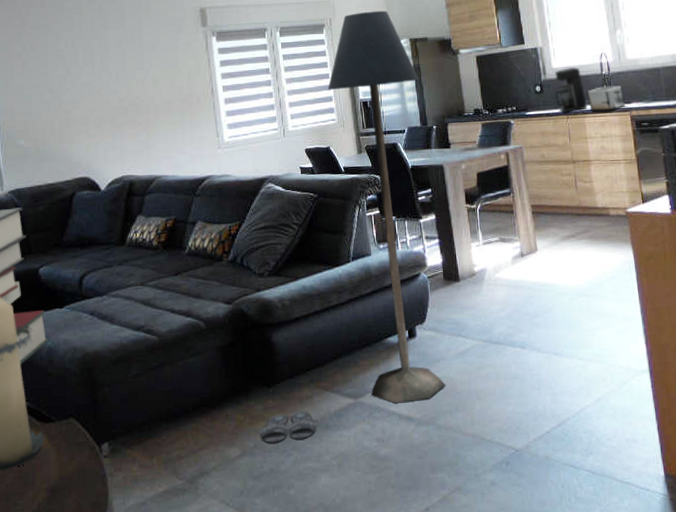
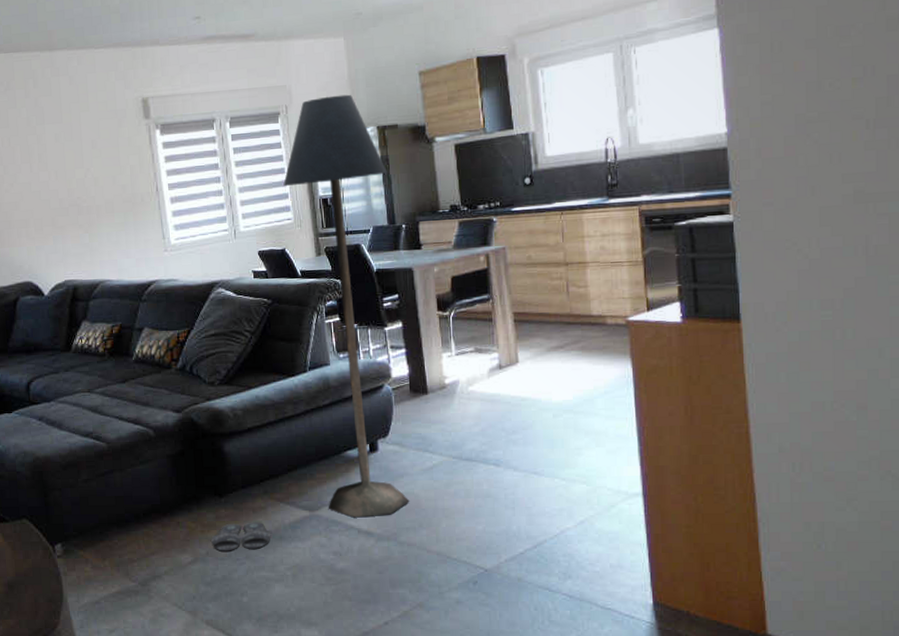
coffee maker: present [554,66,588,113] -> none [547,154,587,209]
toaster: present [587,85,626,112] -> none [587,175,634,207]

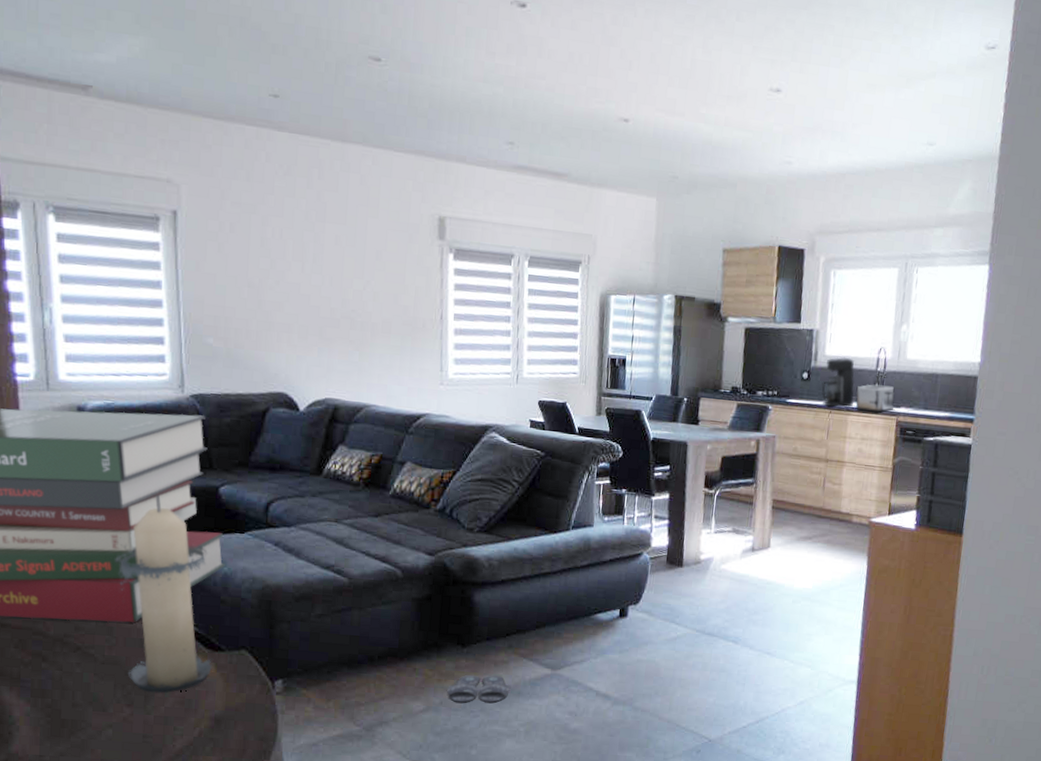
floor lamp: present [283,94,410,518] -> none [570,254,678,681]
coffee maker: none [547,154,587,209] -> present [821,357,855,408]
toaster: none [587,175,634,207] -> present [855,384,895,413]

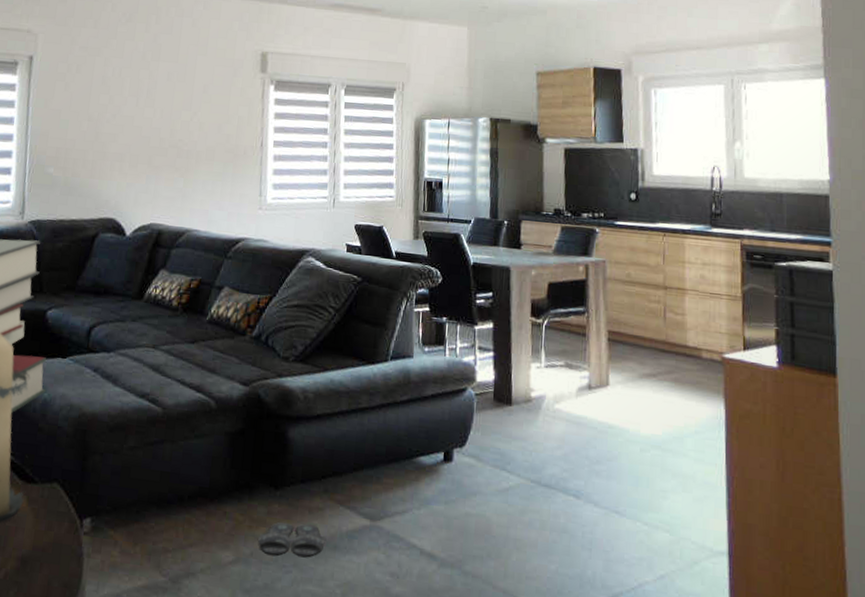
coffee maker: present [821,357,855,408] -> none [652,176,691,230]
toaster: present [855,384,895,413] -> none [691,205,737,236]

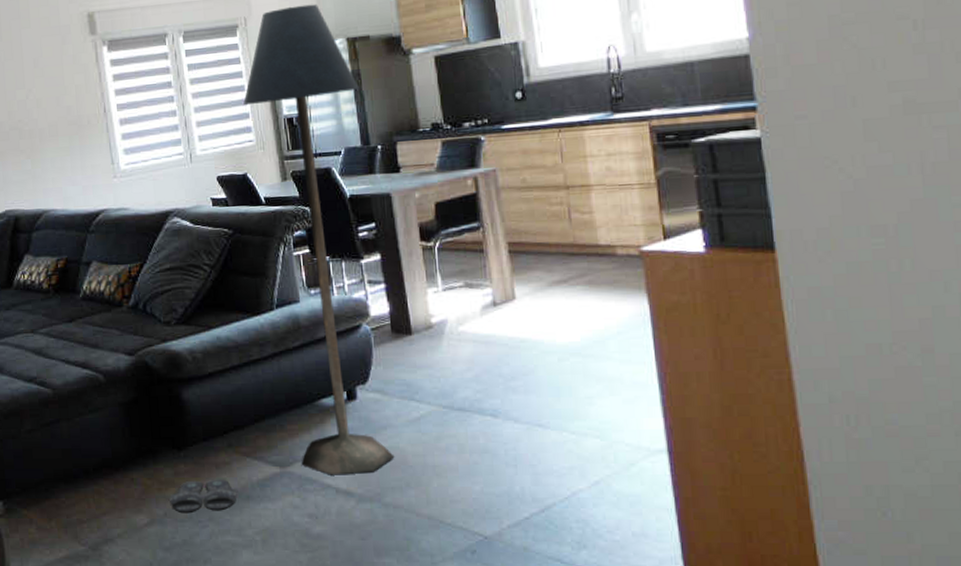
floor lamp: none [390,80,495,538] -> present [243,3,395,475]

